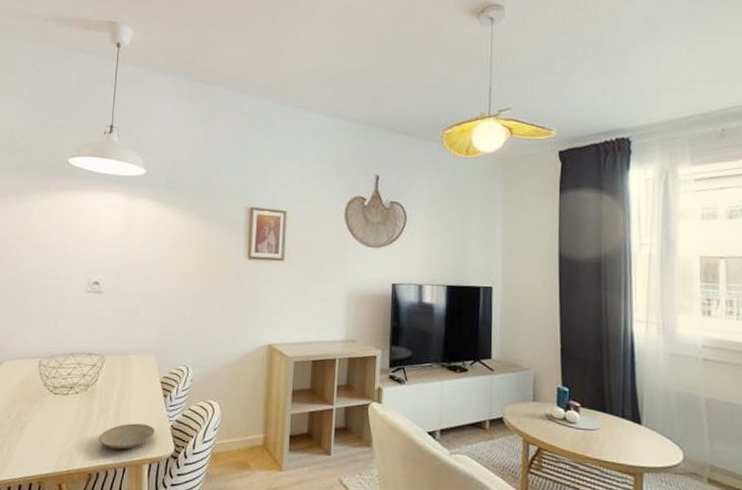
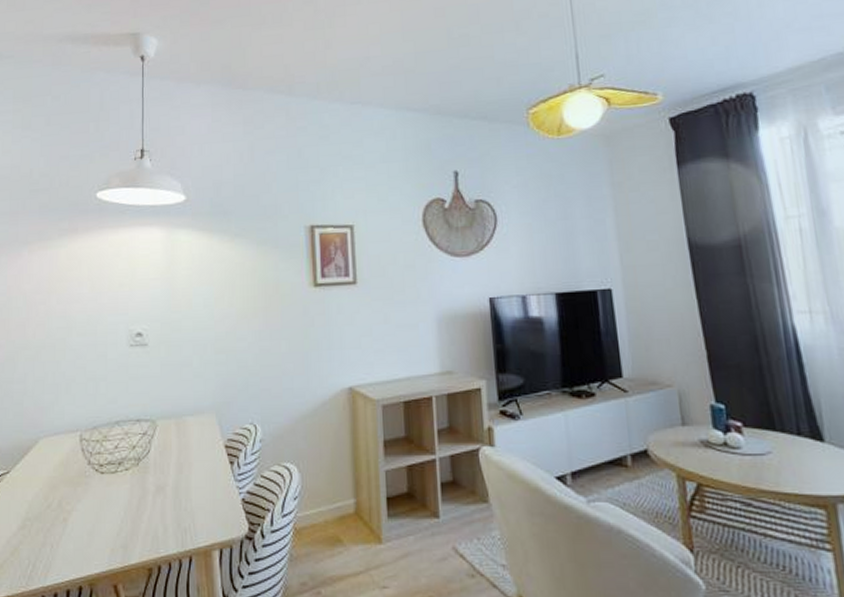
plate: present [98,423,156,449] -> none [157,500,224,534]

